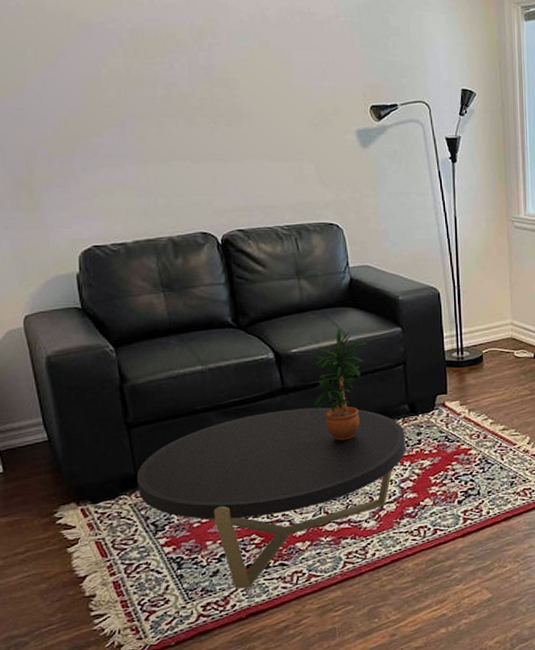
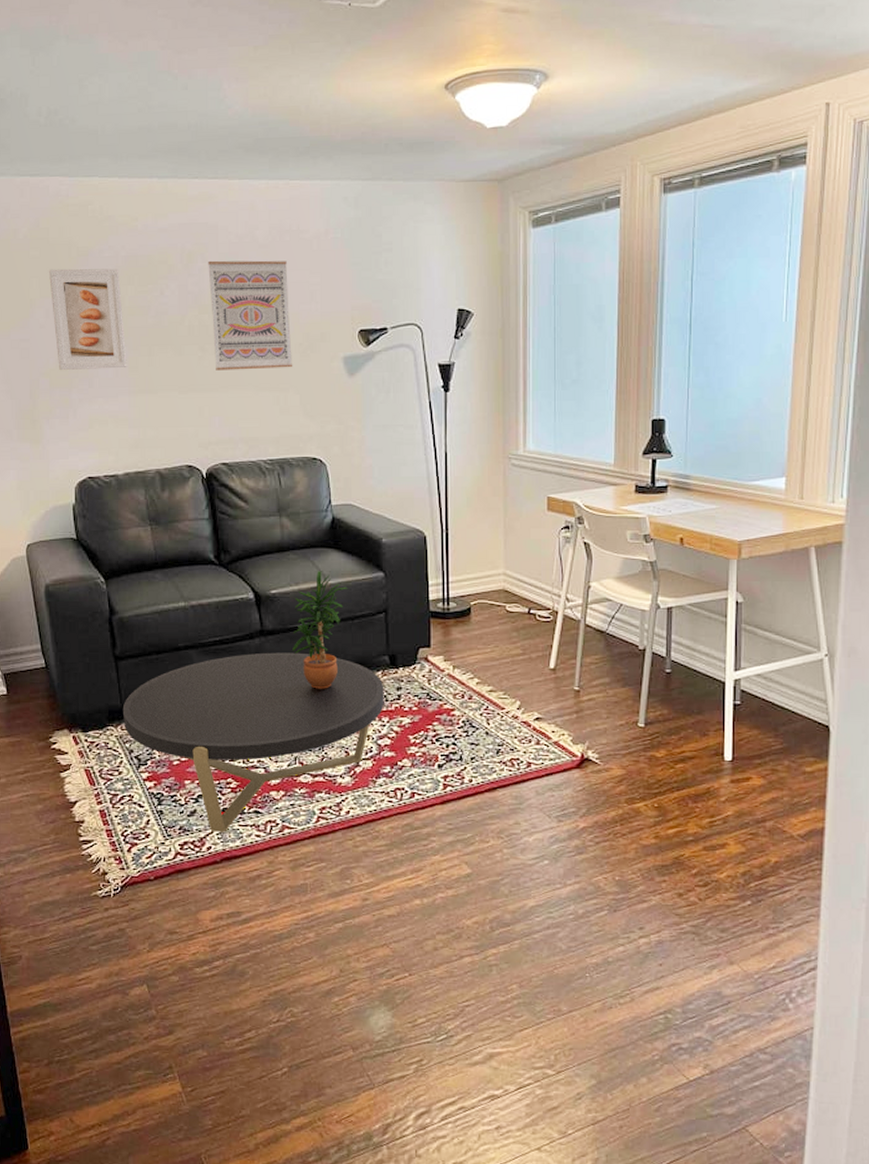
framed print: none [46,38,134,140] -> present [49,268,127,371]
wall art: none [219,37,308,141] -> present [208,260,293,371]

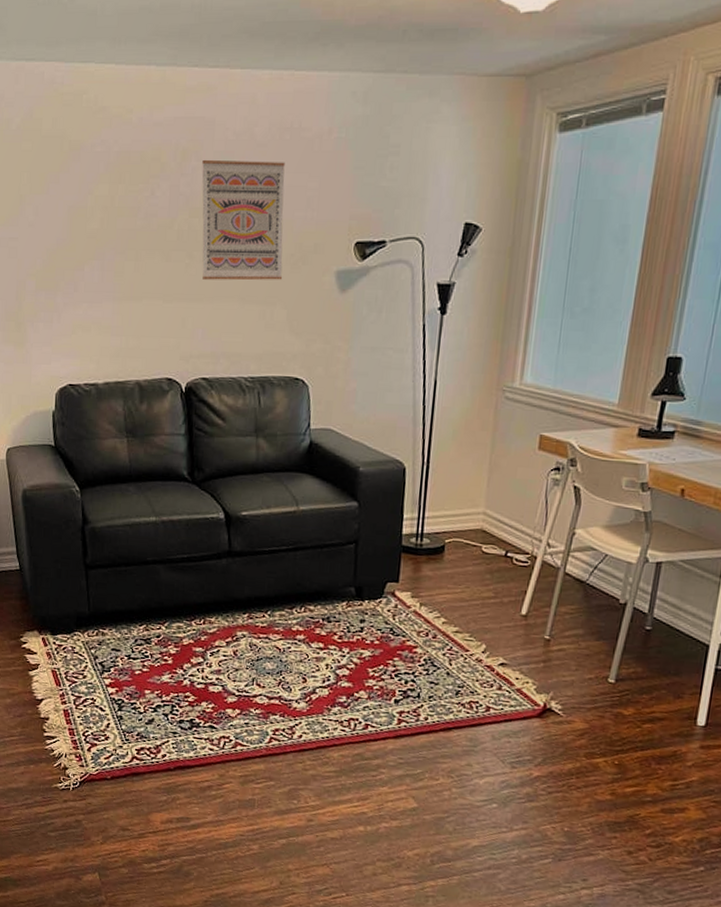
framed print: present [49,268,127,371] -> none [40,163,114,273]
coffee table: present [122,652,384,832] -> none [89,573,348,743]
potted plant: present [292,571,349,689] -> none [259,495,321,615]

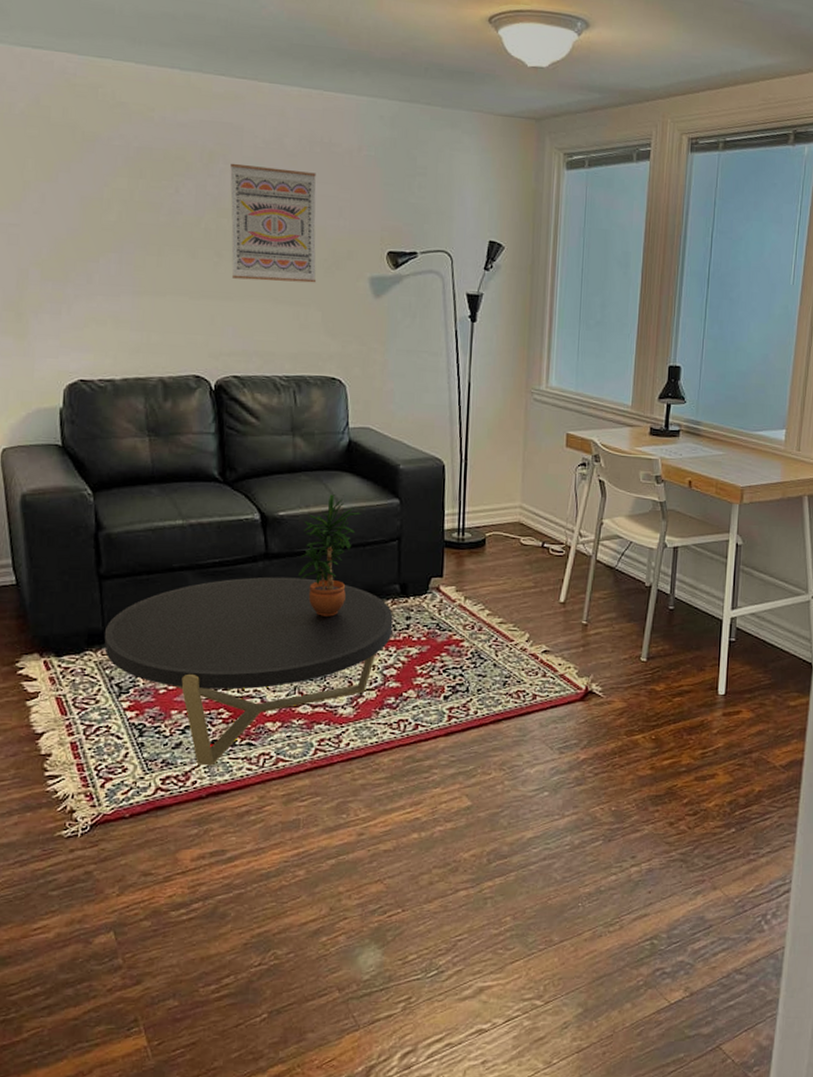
coffee table: none [89,573,348,743] -> present [104,576,393,766]
potted plant: none [259,495,321,615] -> present [298,494,362,617]

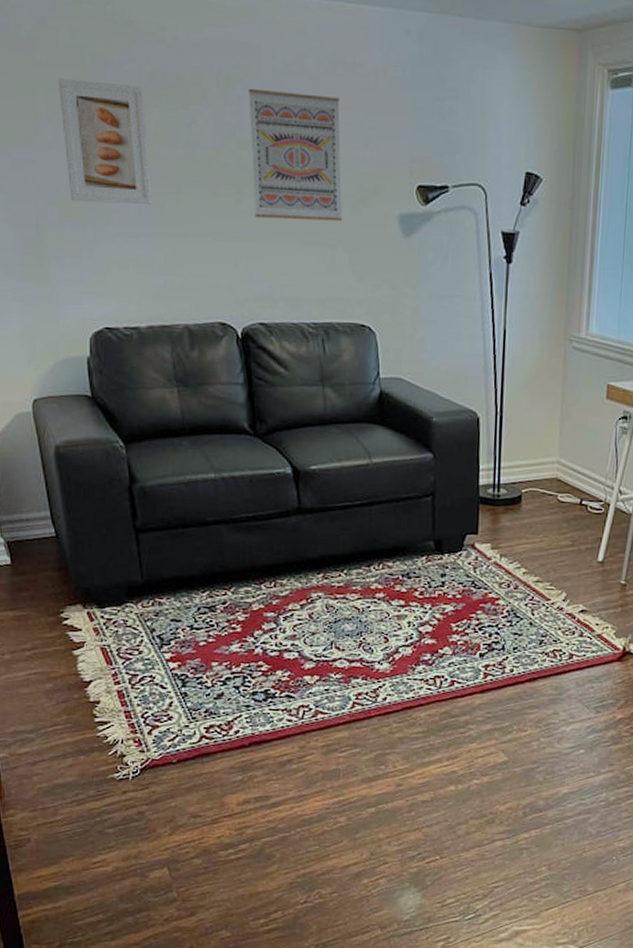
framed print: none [47,151,133,266] -> present [59,78,152,205]
coffee table: present [104,576,393,766] -> none [143,531,428,716]
potted plant: present [298,494,362,617] -> none [332,448,395,573]

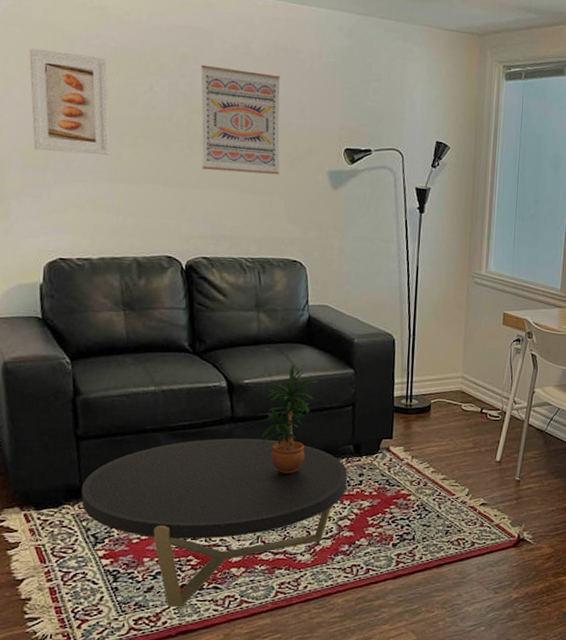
coffee table: none [143,531,428,716] -> present [81,438,348,607]
potted plant: none [332,448,395,573] -> present [262,364,320,474]

